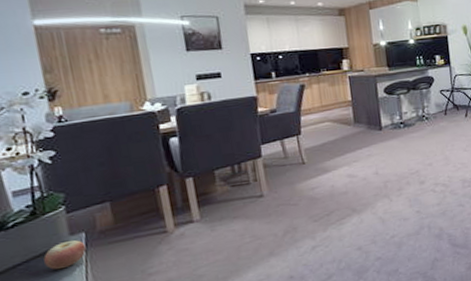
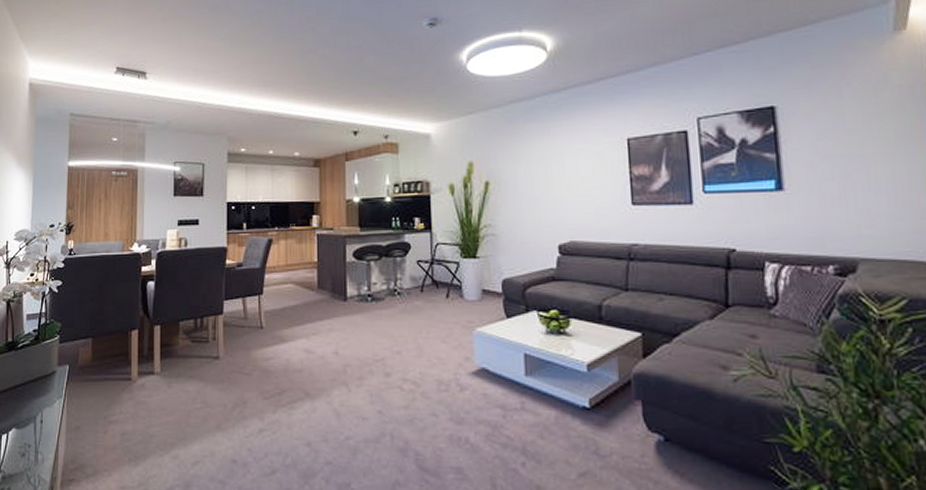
apple: present [43,240,87,270] -> none [36,370,67,398]

